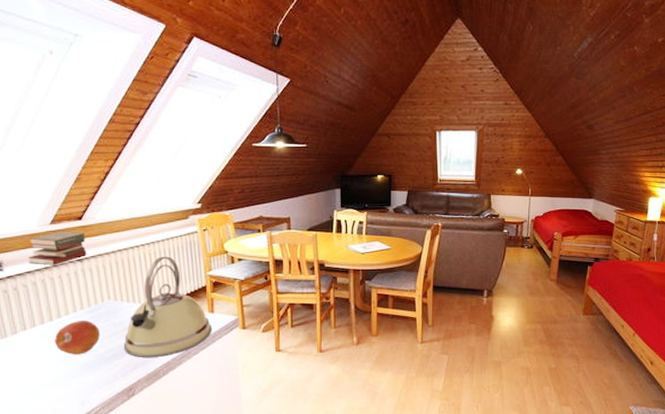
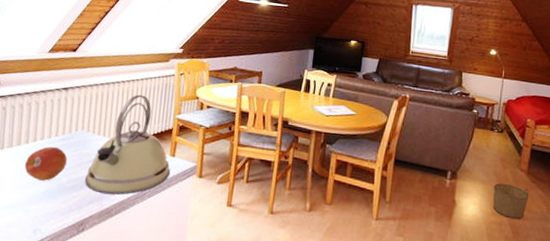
books: present [28,231,87,265] -> none [21,59,76,91]
basket: none [526,294,559,325] -> present [493,183,530,220]

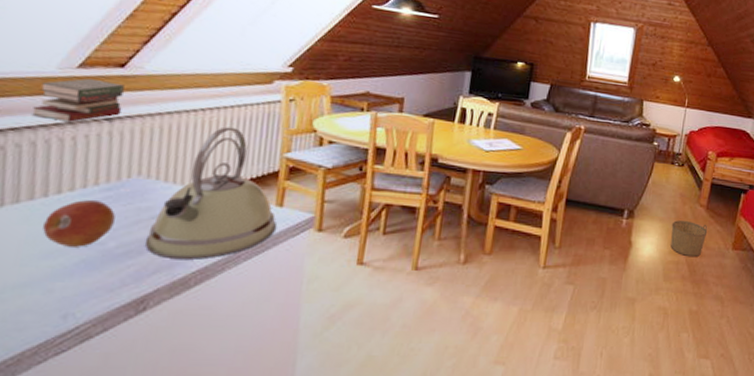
books: none [21,59,76,91] -> present [32,78,125,123]

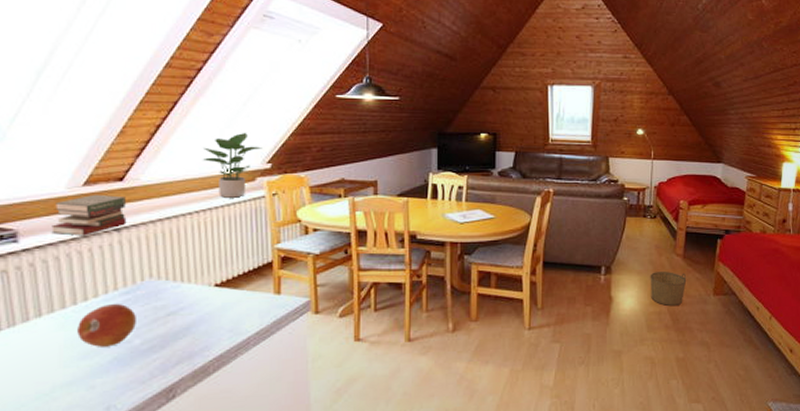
kettle: present [144,127,276,259] -> none [165,225,277,350]
potted plant: none [218,32,286,100] -> present [203,133,263,198]

